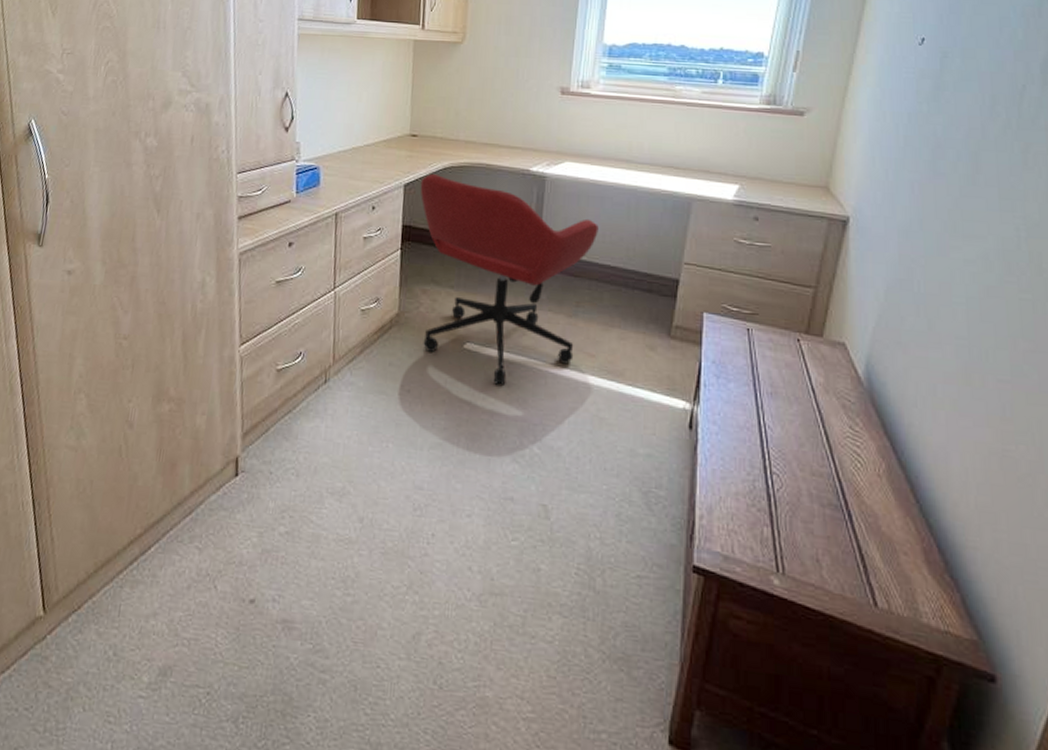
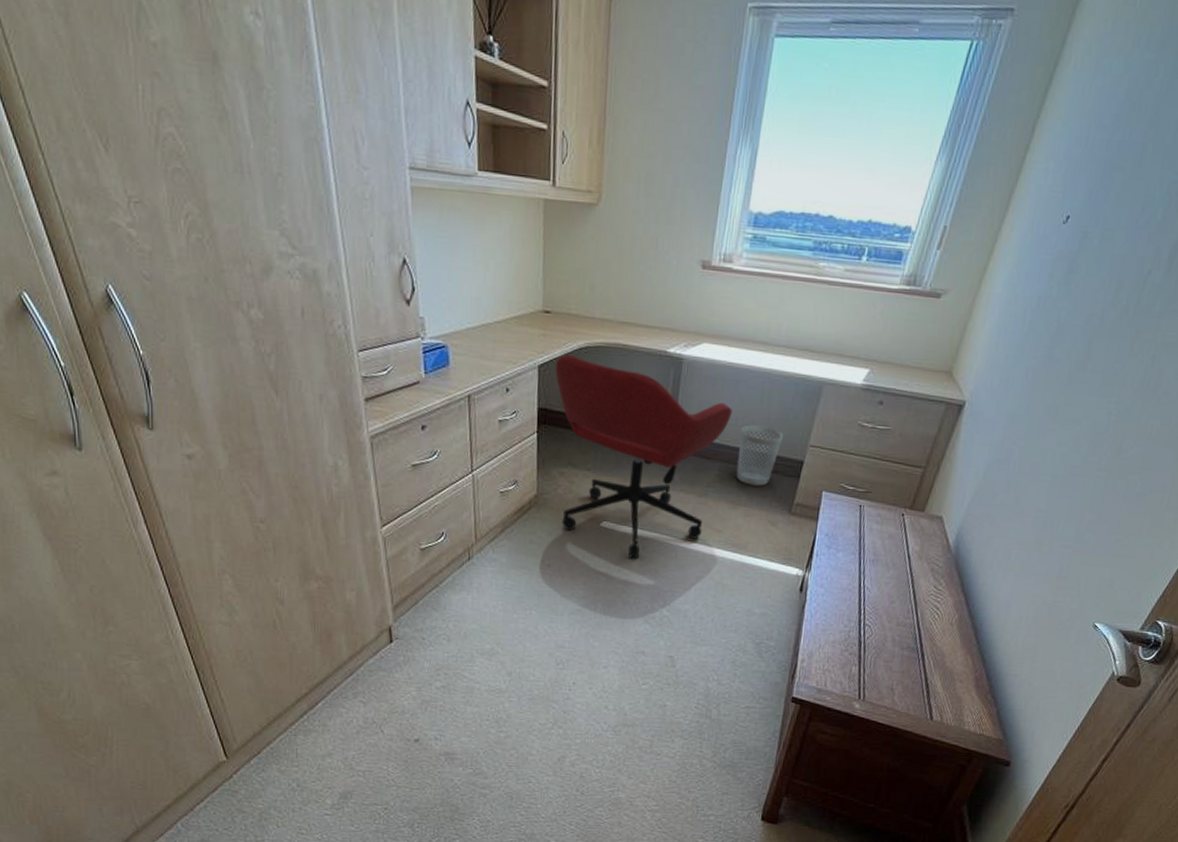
wastebasket: none [607,241,655,306] -> present [736,425,784,486]

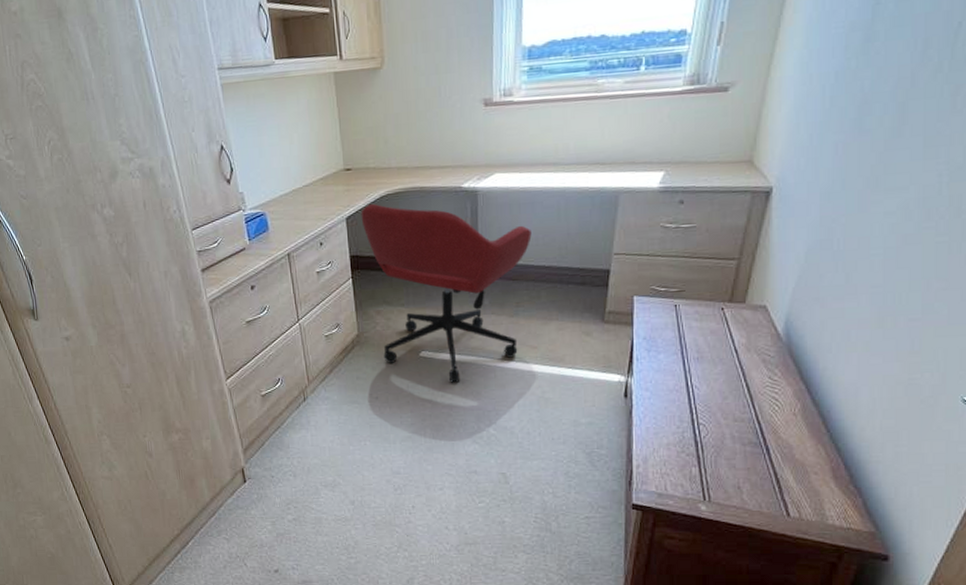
wastebasket: present [736,425,784,486] -> none [542,241,586,300]

